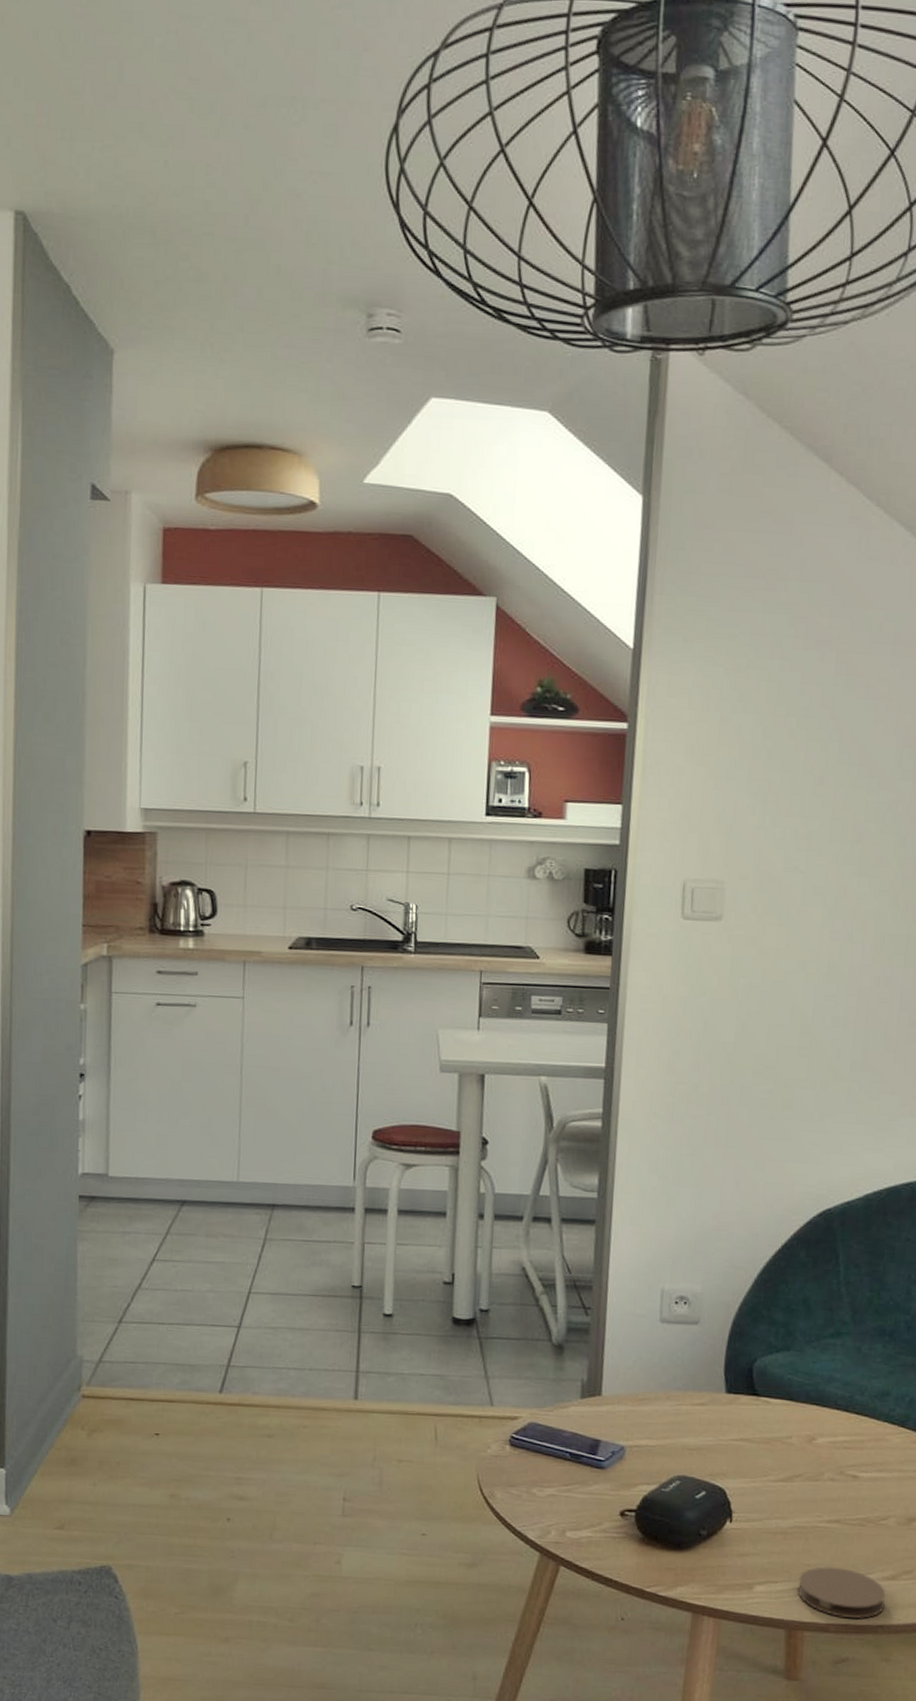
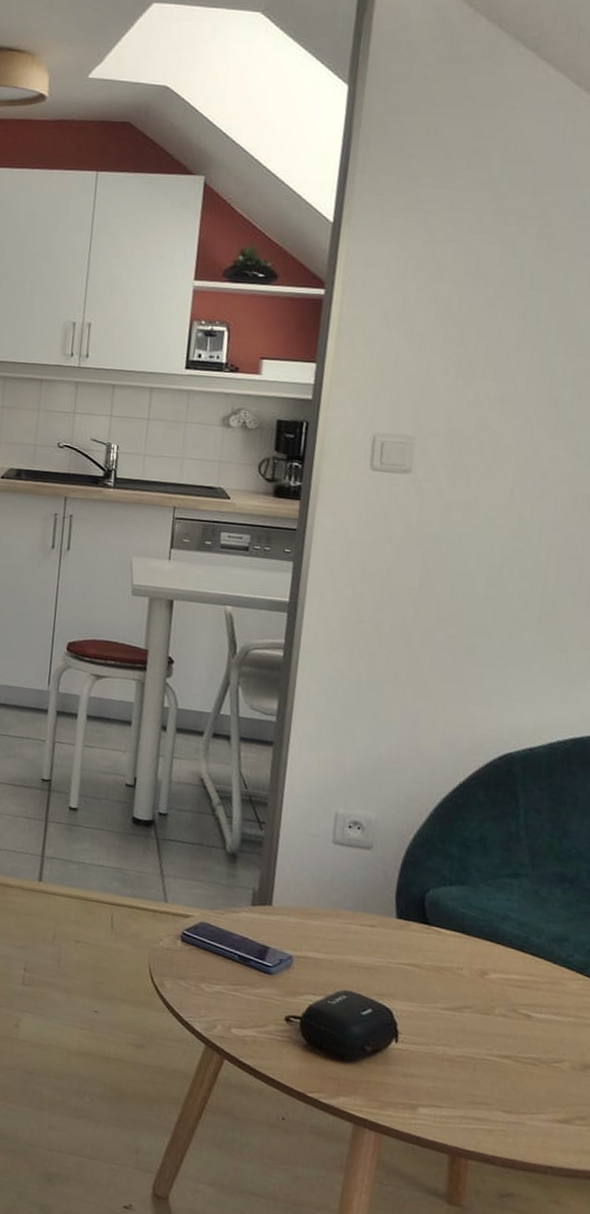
coaster: present [798,1566,886,1618] -> none [464,1098,558,1157]

